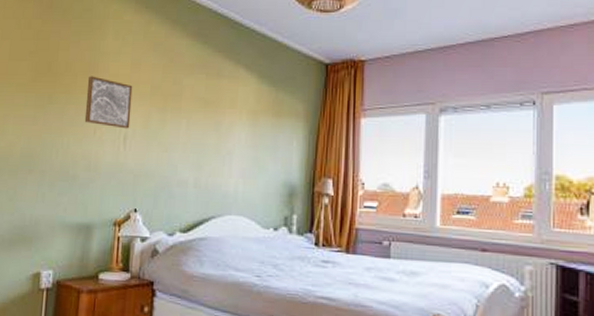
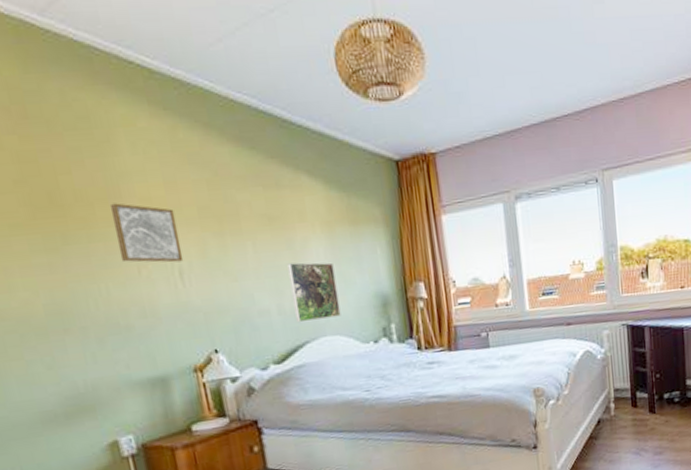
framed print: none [208,143,251,199] -> present [287,262,341,323]

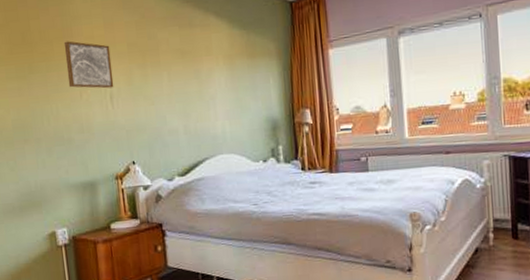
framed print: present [287,262,341,323] -> none [194,90,236,142]

